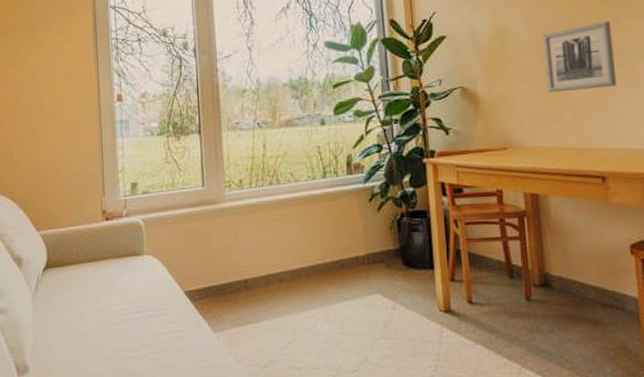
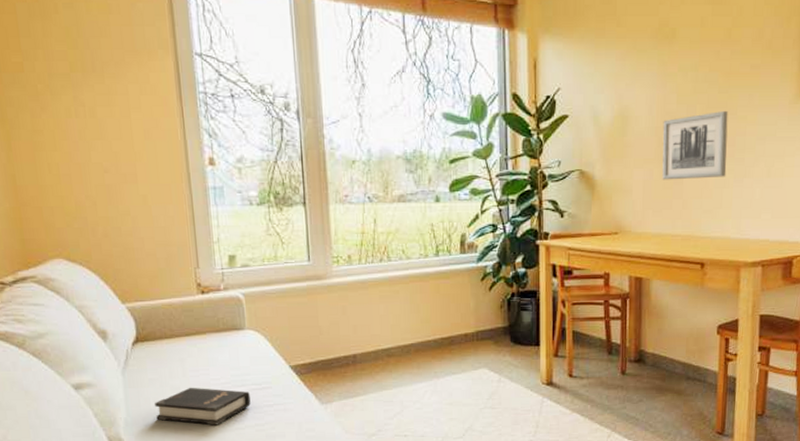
hardback book: none [59,313,147,354] -> present [155,387,251,426]

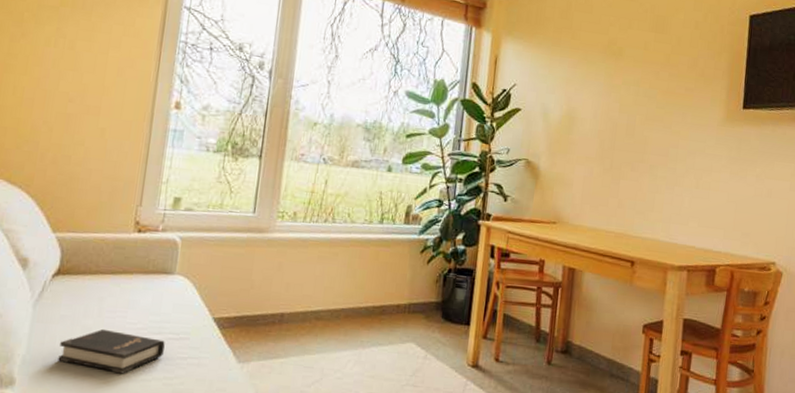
wall art: present [662,110,729,180] -> none [601,123,664,183]

